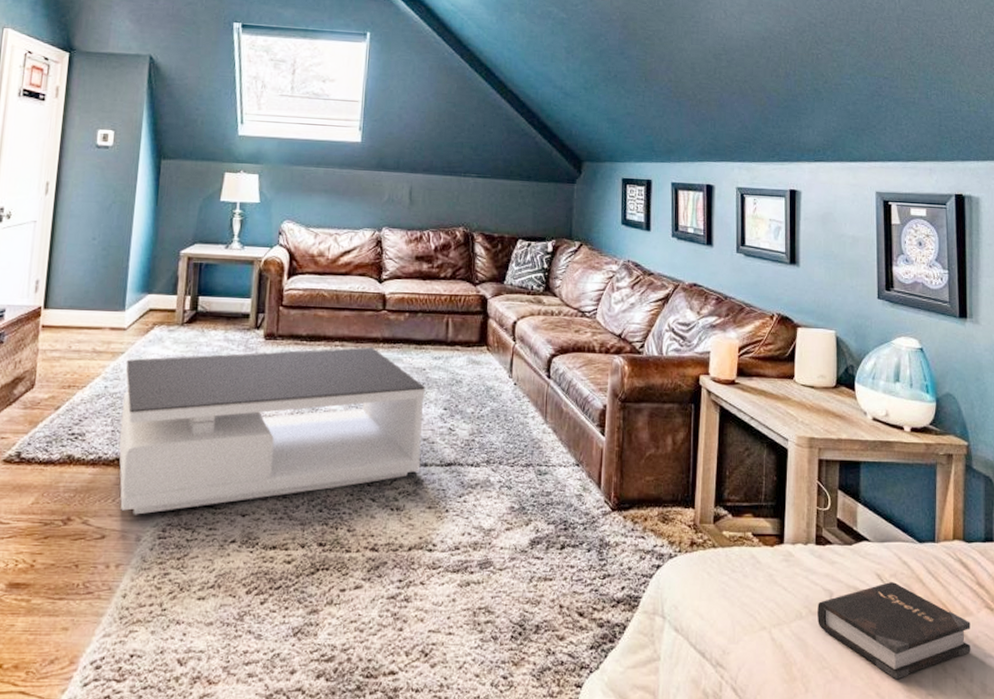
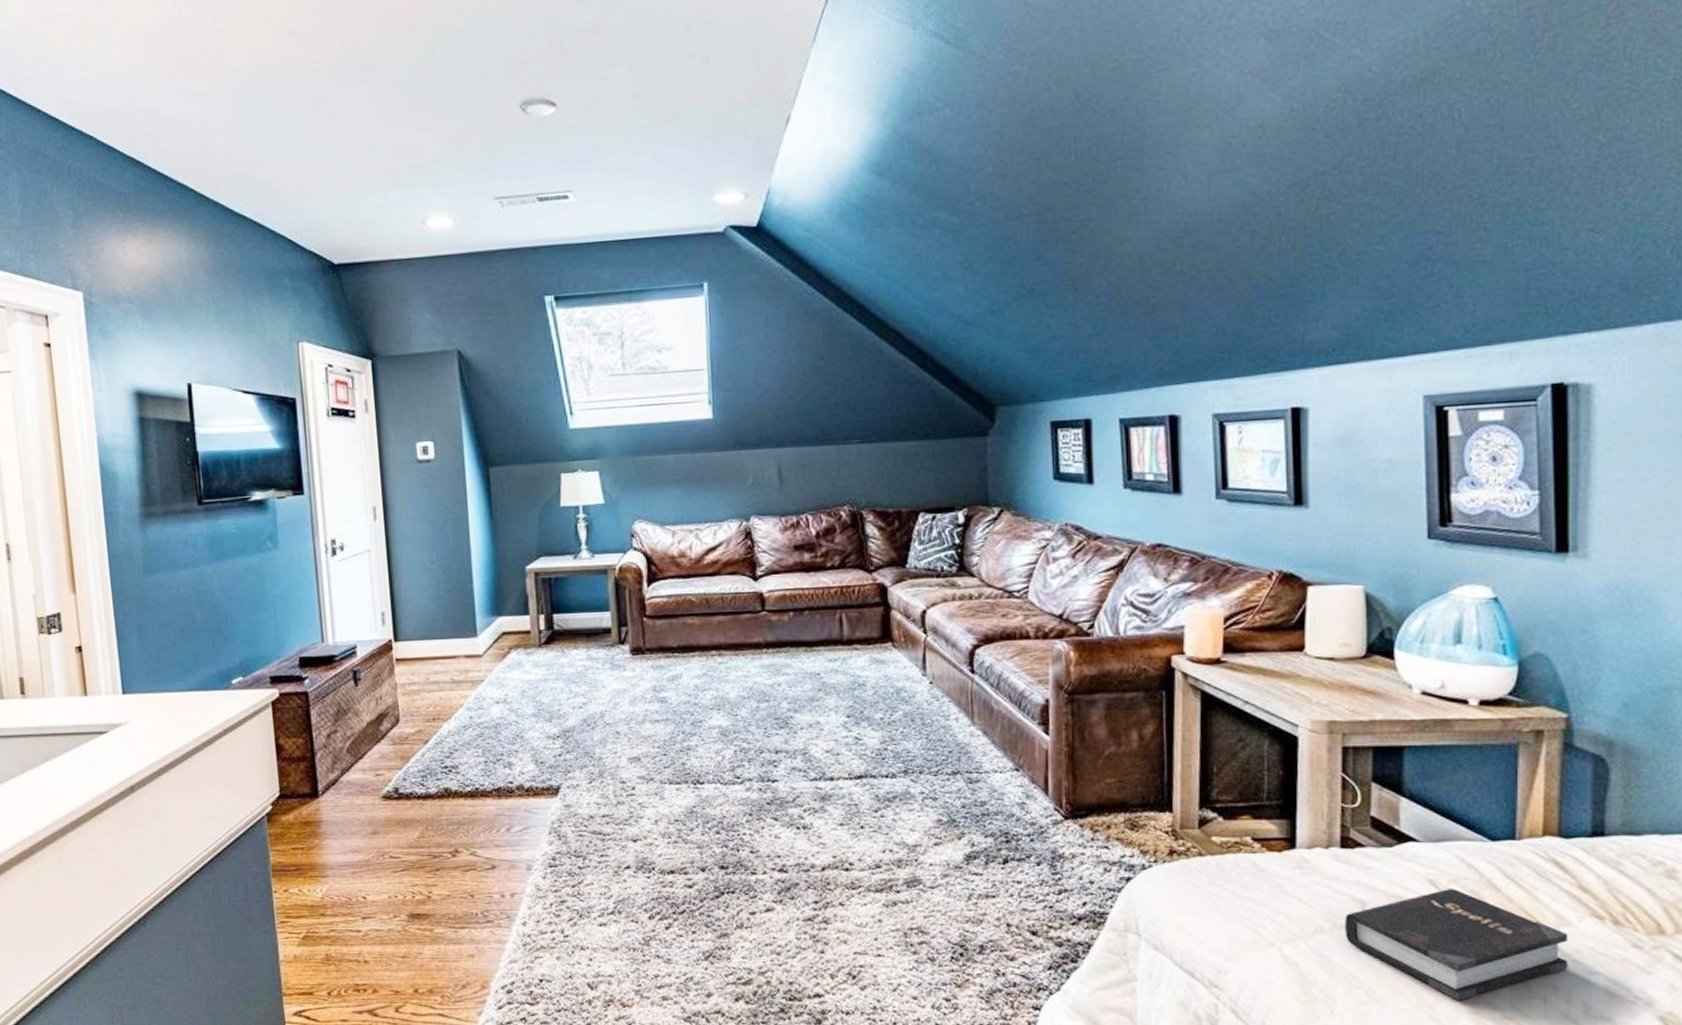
coffee table: present [119,347,426,515] -> none [487,654,826,845]

